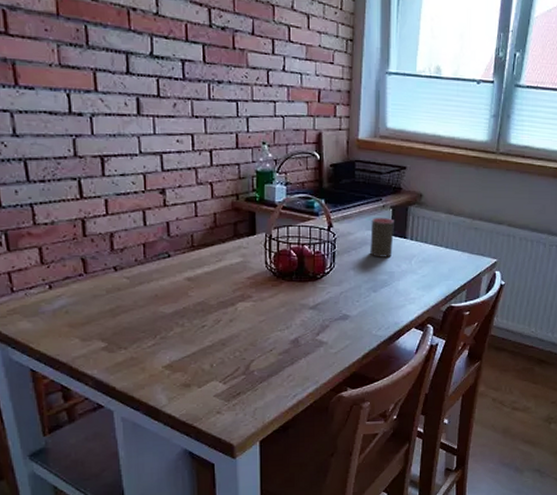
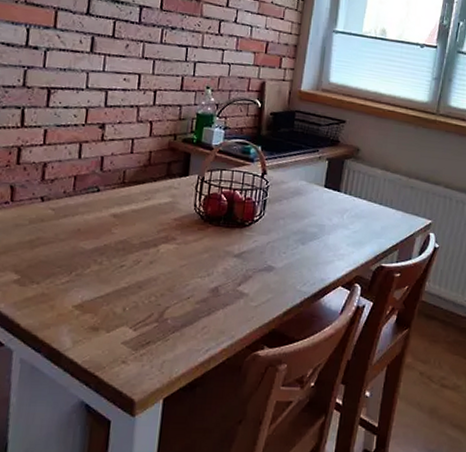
cup: present [370,217,394,257] -> none [302,168,329,210]

